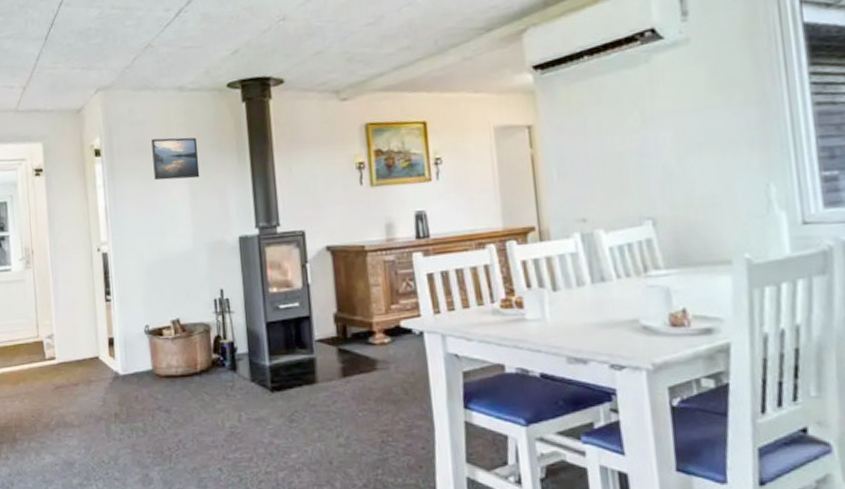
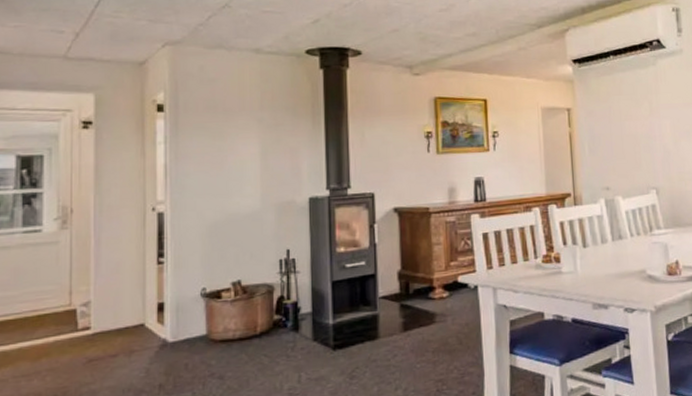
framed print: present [151,137,200,181] -> none [222,98,273,140]

